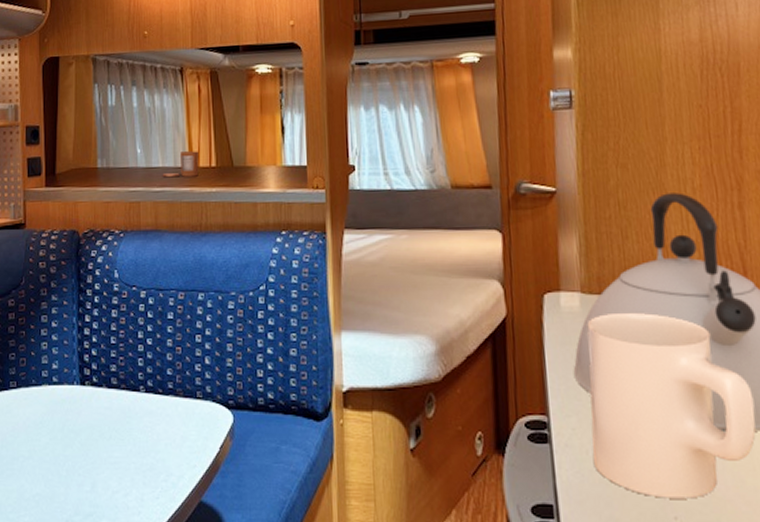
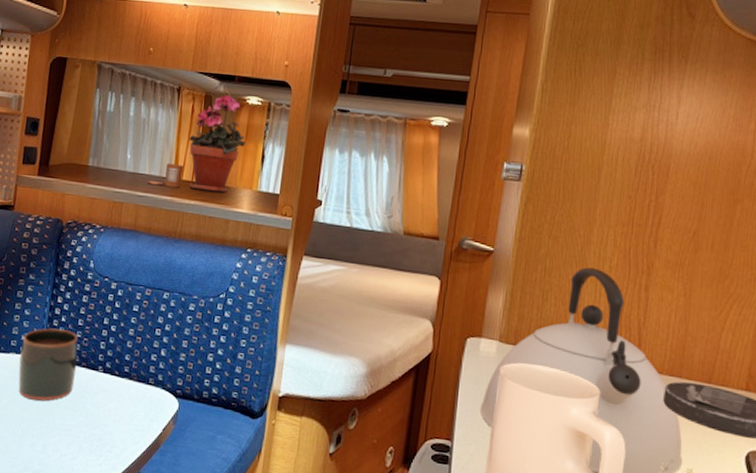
mug: none [54,350,116,434] -> present [18,328,79,401]
potted plant: none [200,67,261,177] -> present [188,95,245,194]

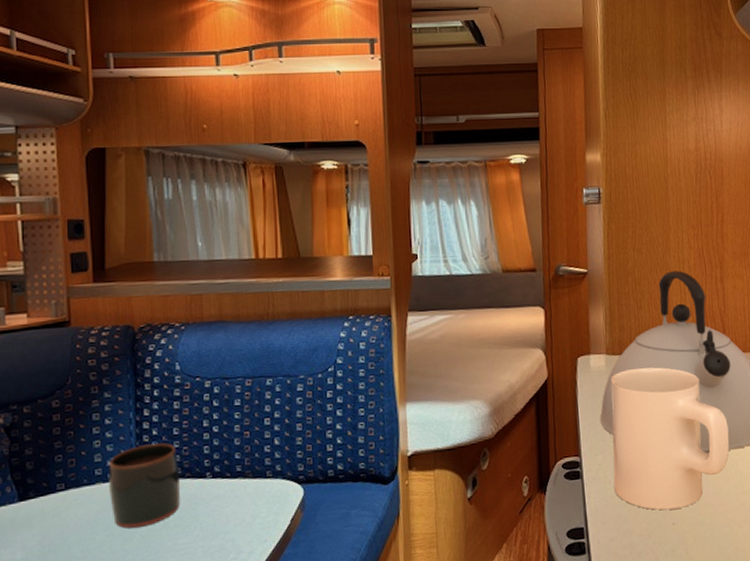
candle: present [146,163,183,189] -> none [225,243,265,270]
potted plant: present [188,95,245,194] -> none [265,163,327,268]

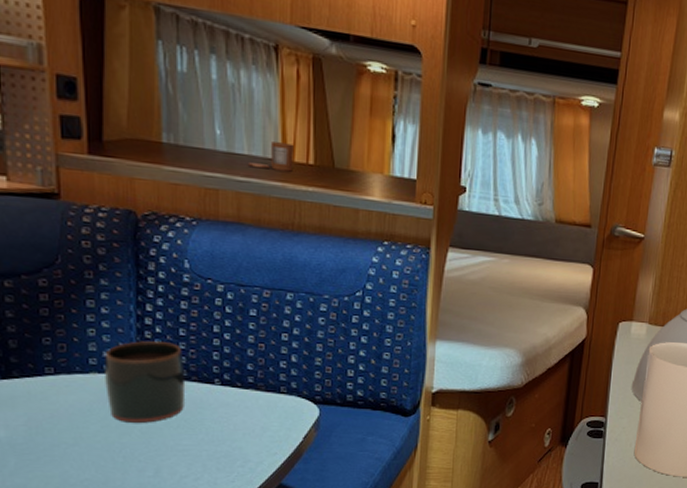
candle: none [225,243,265,270] -> present [247,142,294,173]

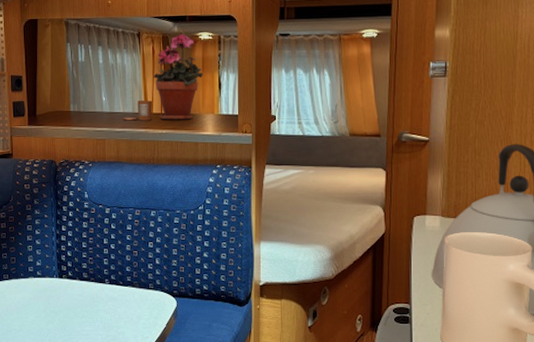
mug: present [105,340,186,423] -> none [38,252,87,314]
potted plant: none [298,58,370,180] -> present [154,34,203,121]

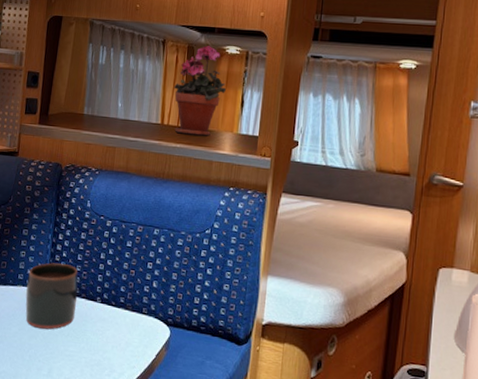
mug: none [38,252,87,314] -> present [25,262,79,329]
candle: present [123,100,152,122] -> none [136,110,169,134]

